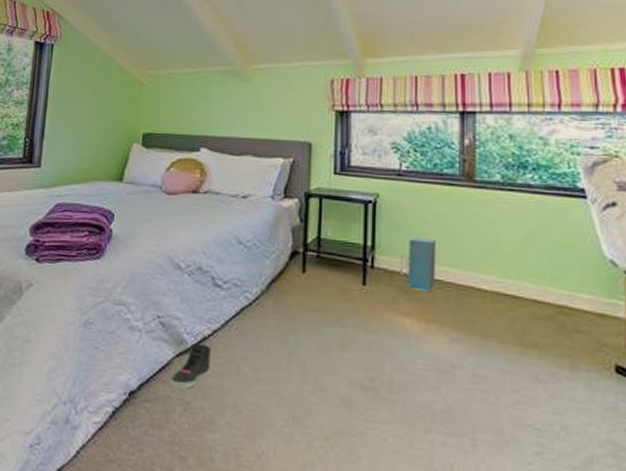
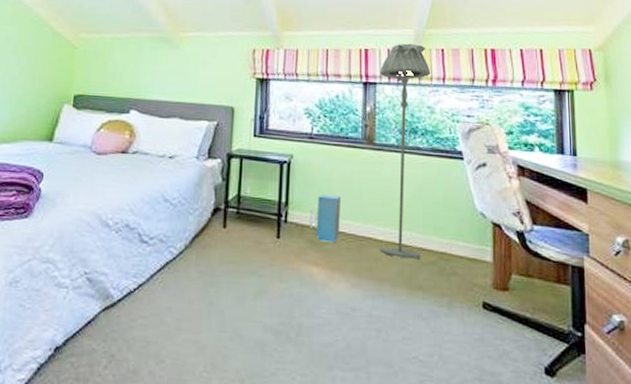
sneaker: present [169,344,212,389] -> none [95,298,137,342]
floor lamp: none [479,66,543,313] -> present [379,43,431,260]

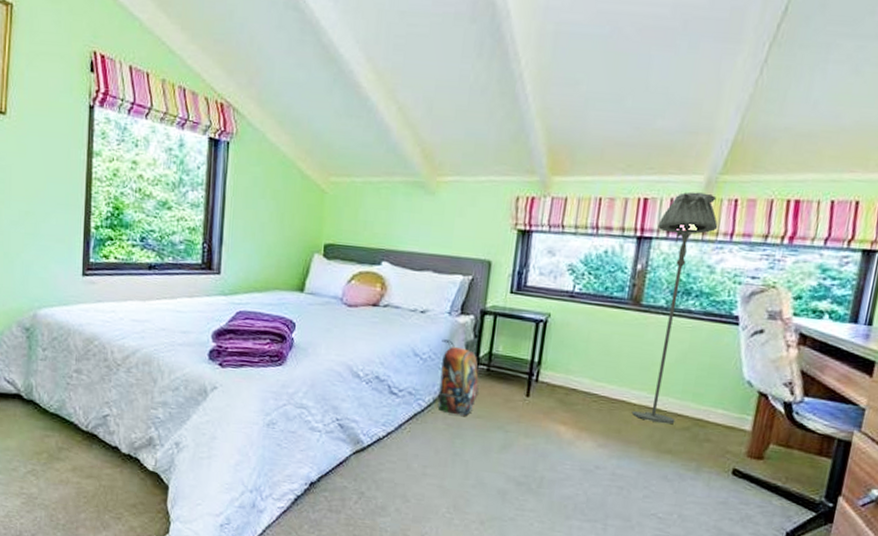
backpack: none [189,184,230,262] -> present [437,339,479,416]
storage bin: present [309,195,342,242] -> none [561,356,598,403]

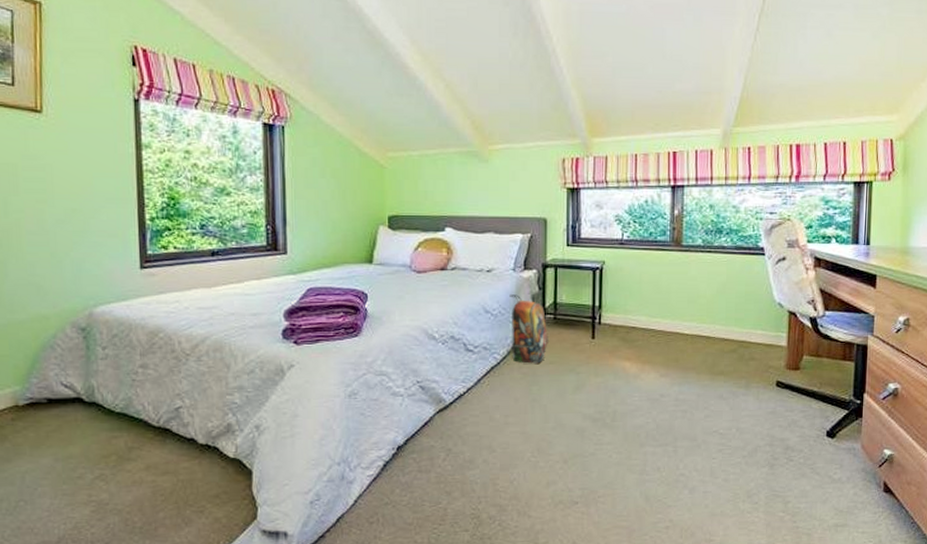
floor lamp: present [631,191,718,424] -> none [685,143,737,349]

